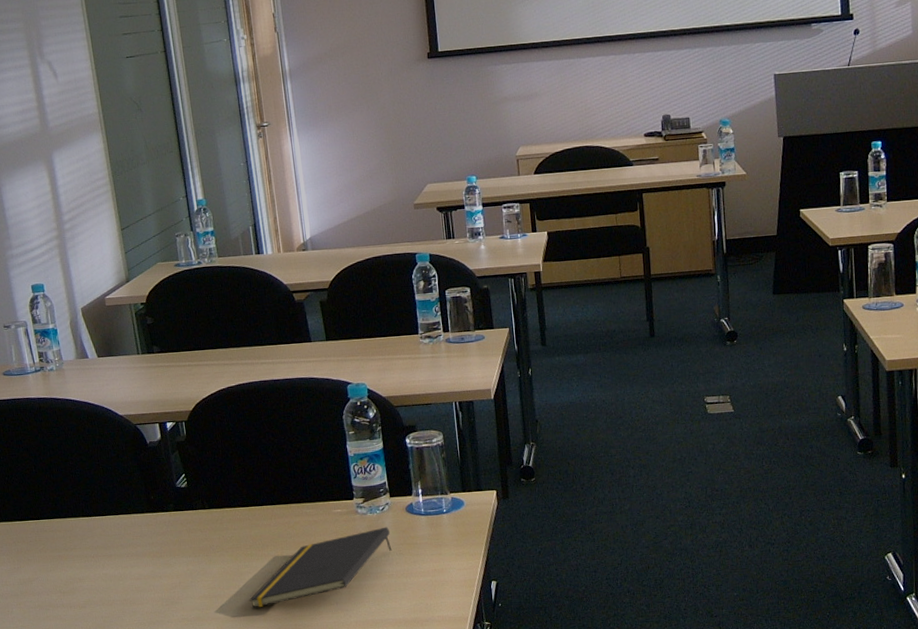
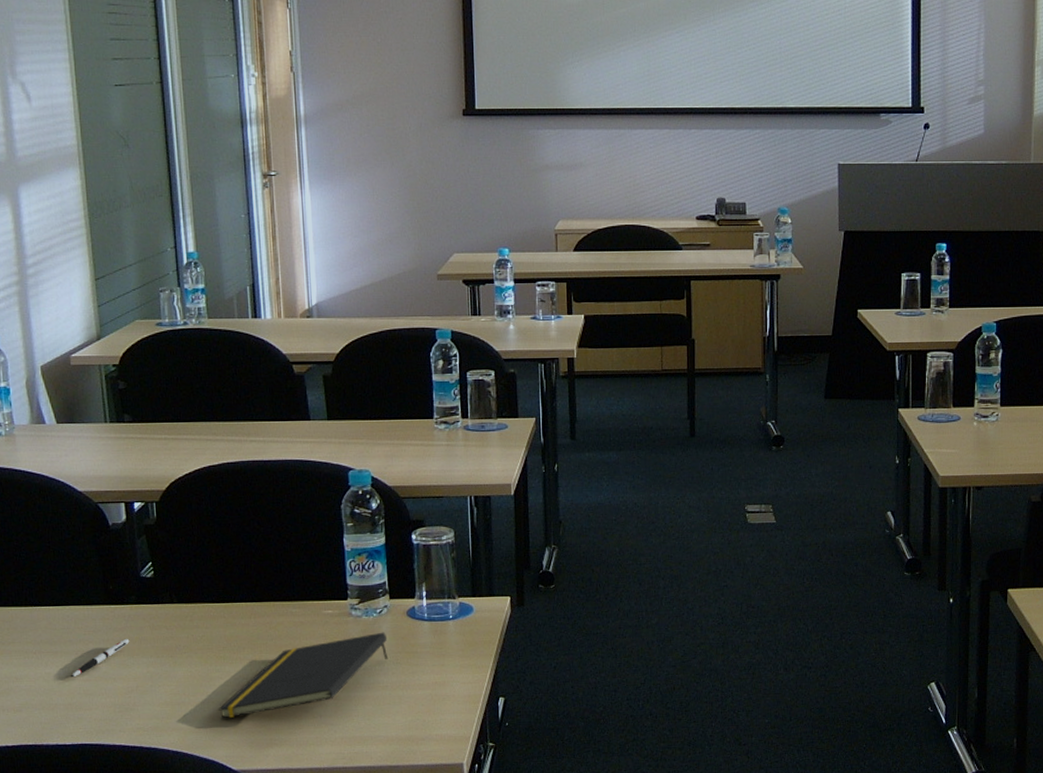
pen: none [124,541,171,577] -> present [70,638,130,678]

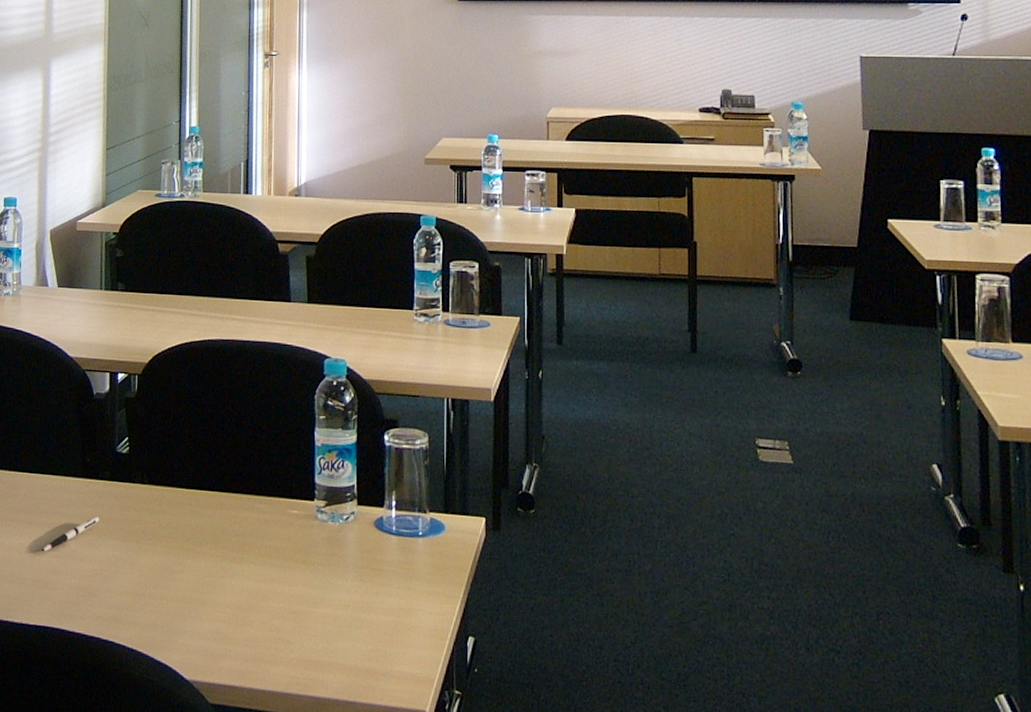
notepad: present [218,632,389,719] -> none [176,541,353,619]

